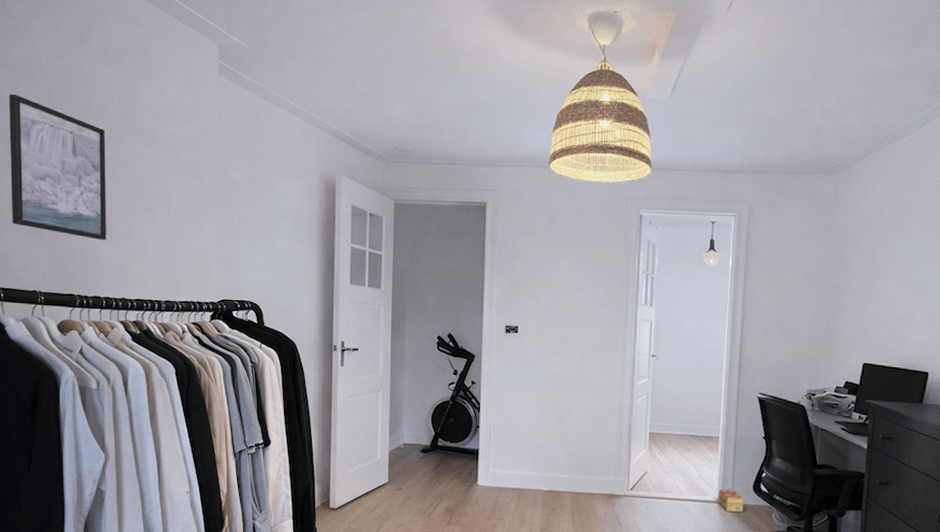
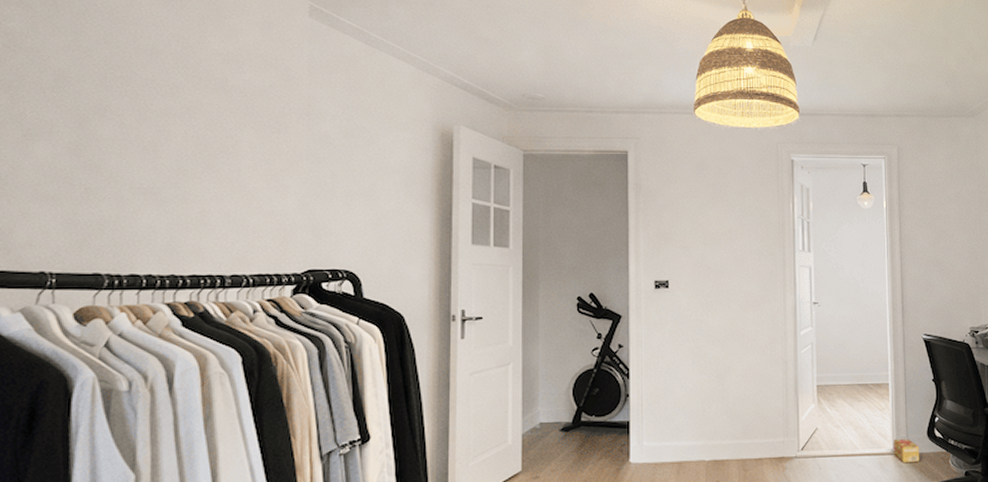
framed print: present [9,93,106,240] -> none [14,35,156,206]

